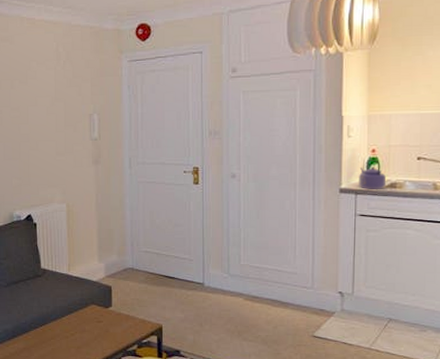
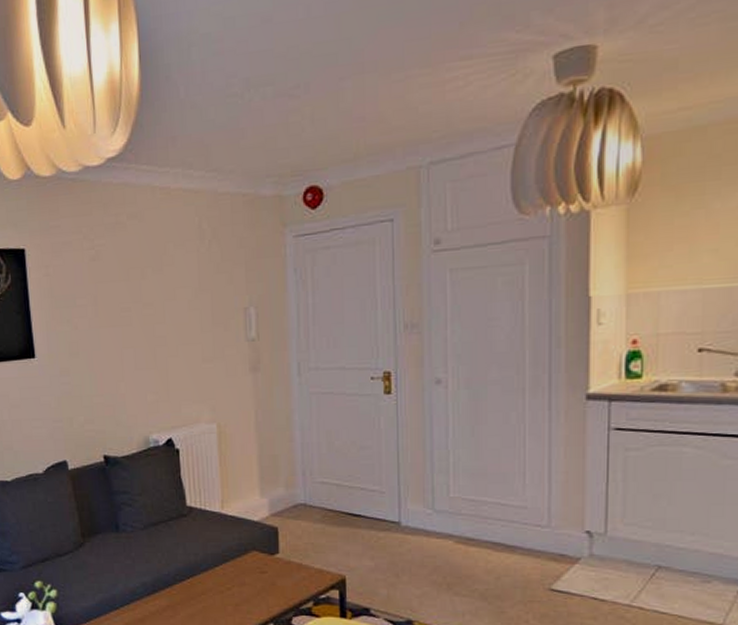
kettle: present [359,159,387,189] -> none [614,353,654,394]

